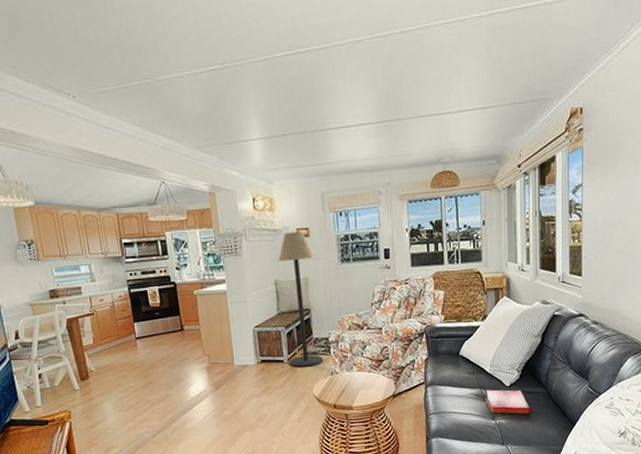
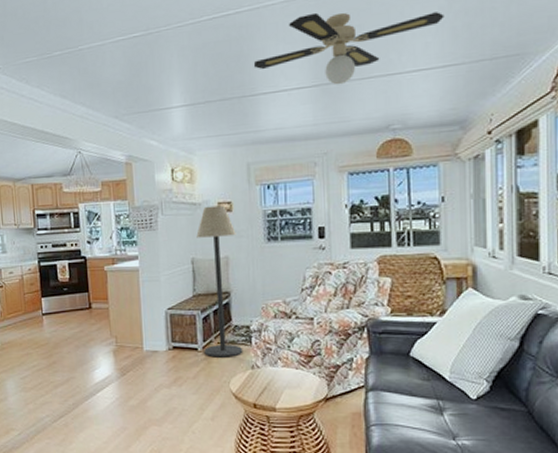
ceiling fan: none [323,54,484,122] -> present [253,12,444,85]
hardback book: present [486,389,530,415] -> none [444,402,504,436]

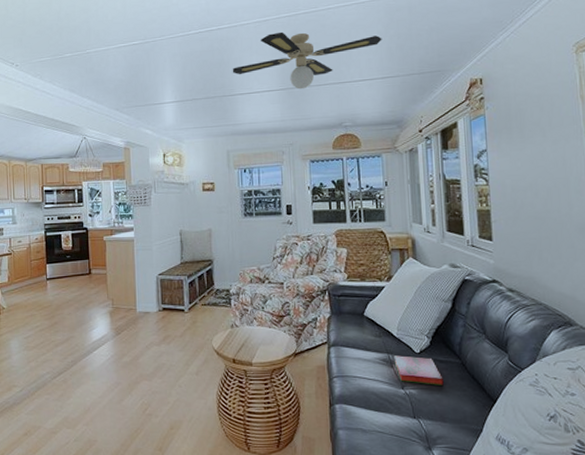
floor lamp: present [196,205,243,358] -> none [184,185,224,318]
hardback book: none [444,402,504,436] -> present [394,355,444,385]

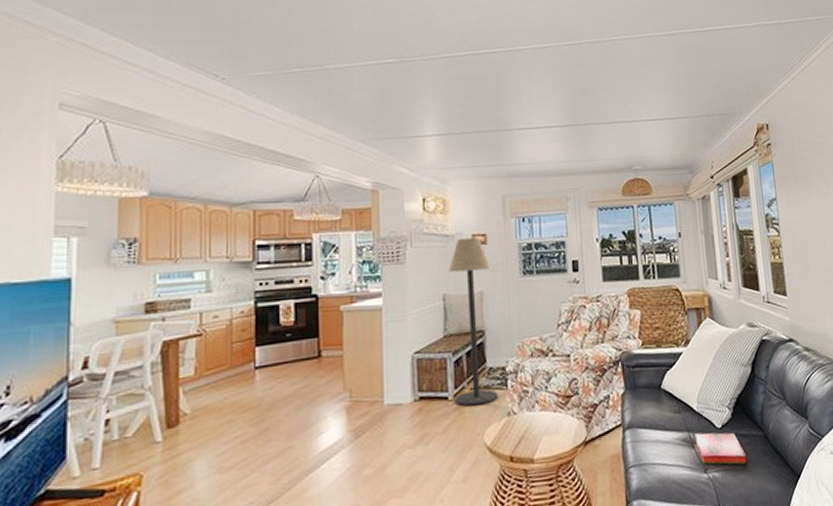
floor lamp: none [184,185,224,318] -> present [449,237,499,407]
ceiling fan: present [232,31,382,90] -> none [507,61,670,127]

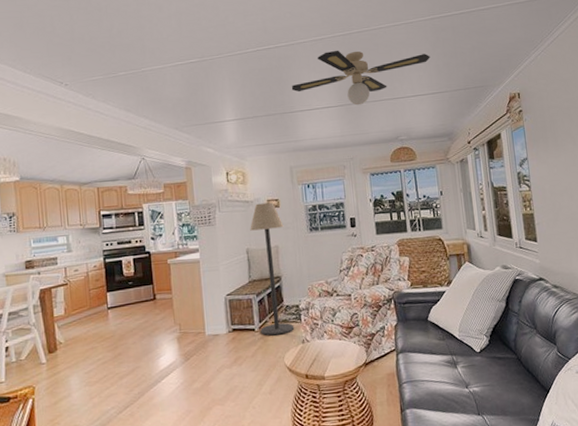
ceiling fan: none [507,61,670,127] -> present [291,50,430,106]
hardback book: present [695,432,748,465] -> none [457,356,503,382]

